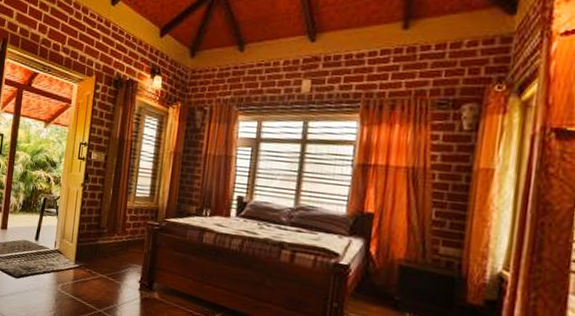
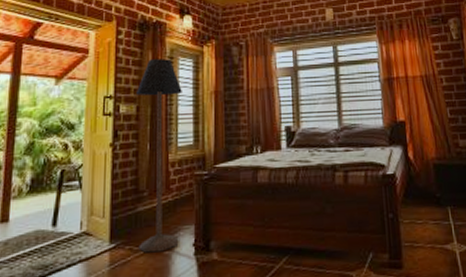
floor lamp: none [96,114,145,281] -> present [137,59,182,253]

